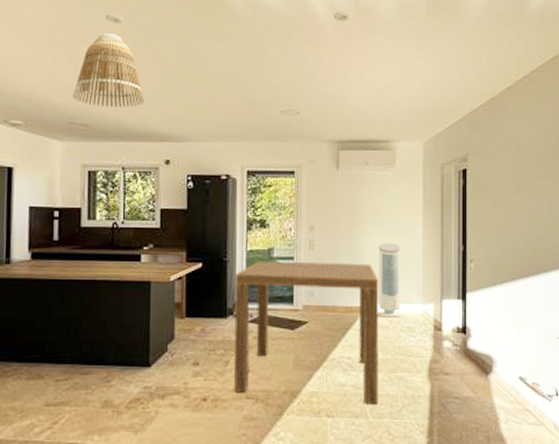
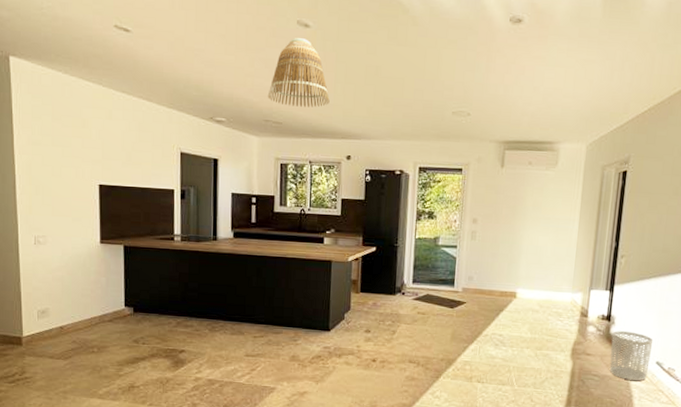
dining table: present [233,261,379,405] -> none [399,247,532,376]
air purifier: present [378,242,406,318] -> none [529,236,556,304]
waste bin: none [469,344,513,401] -> present [610,331,654,381]

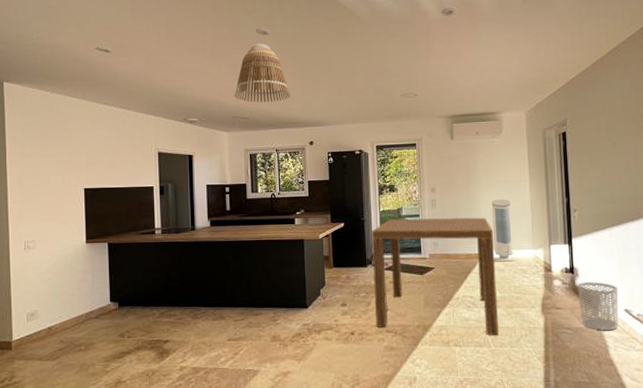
dining table: none [399,247,532,376] -> present [372,217,499,336]
air purifier: none [529,236,556,304] -> present [491,198,519,262]

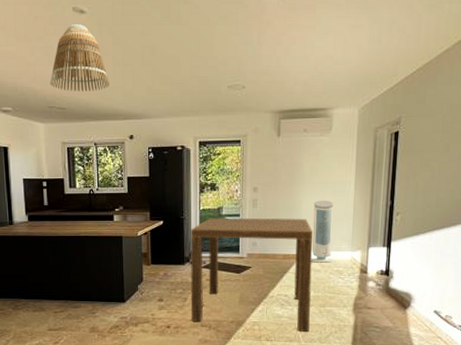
waste bin: present [577,282,619,331] -> none [390,284,431,330]

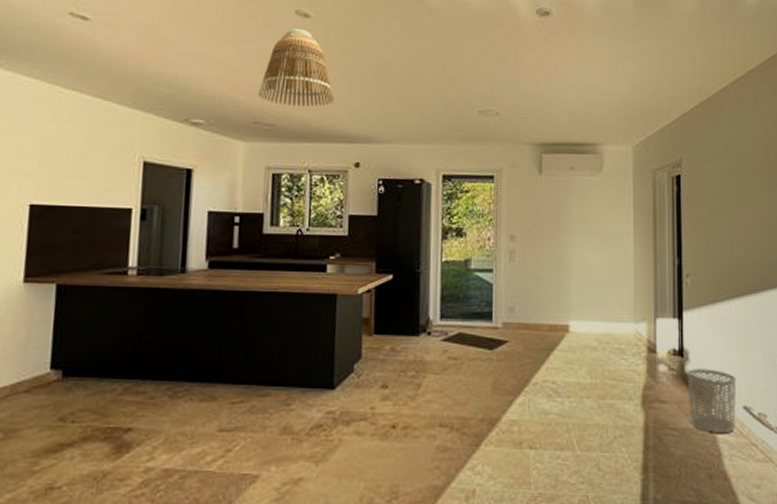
dining table: present [191,217,313,332] -> none [426,273,586,436]
air purifier: present [311,200,336,263] -> none [585,254,616,338]
waste bin: none [390,284,431,330] -> present [687,369,737,434]

